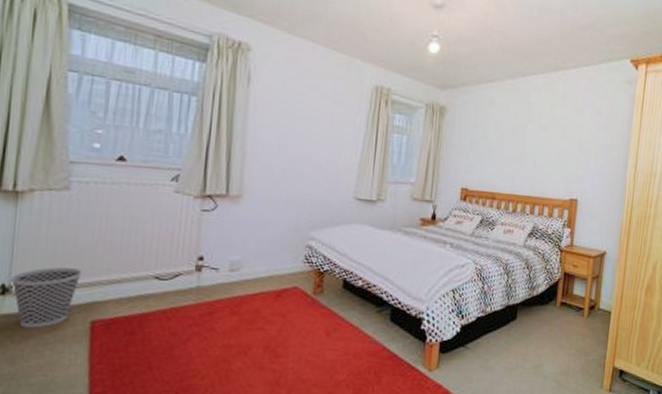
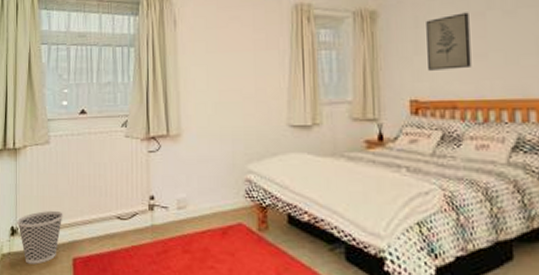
wall art: none [479,121,515,168] -> present [426,12,471,71]

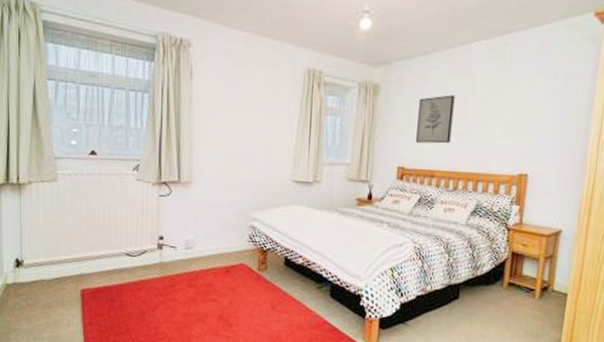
wastebasket: present [17,211,63,264] -> none [22,245,71,294]

